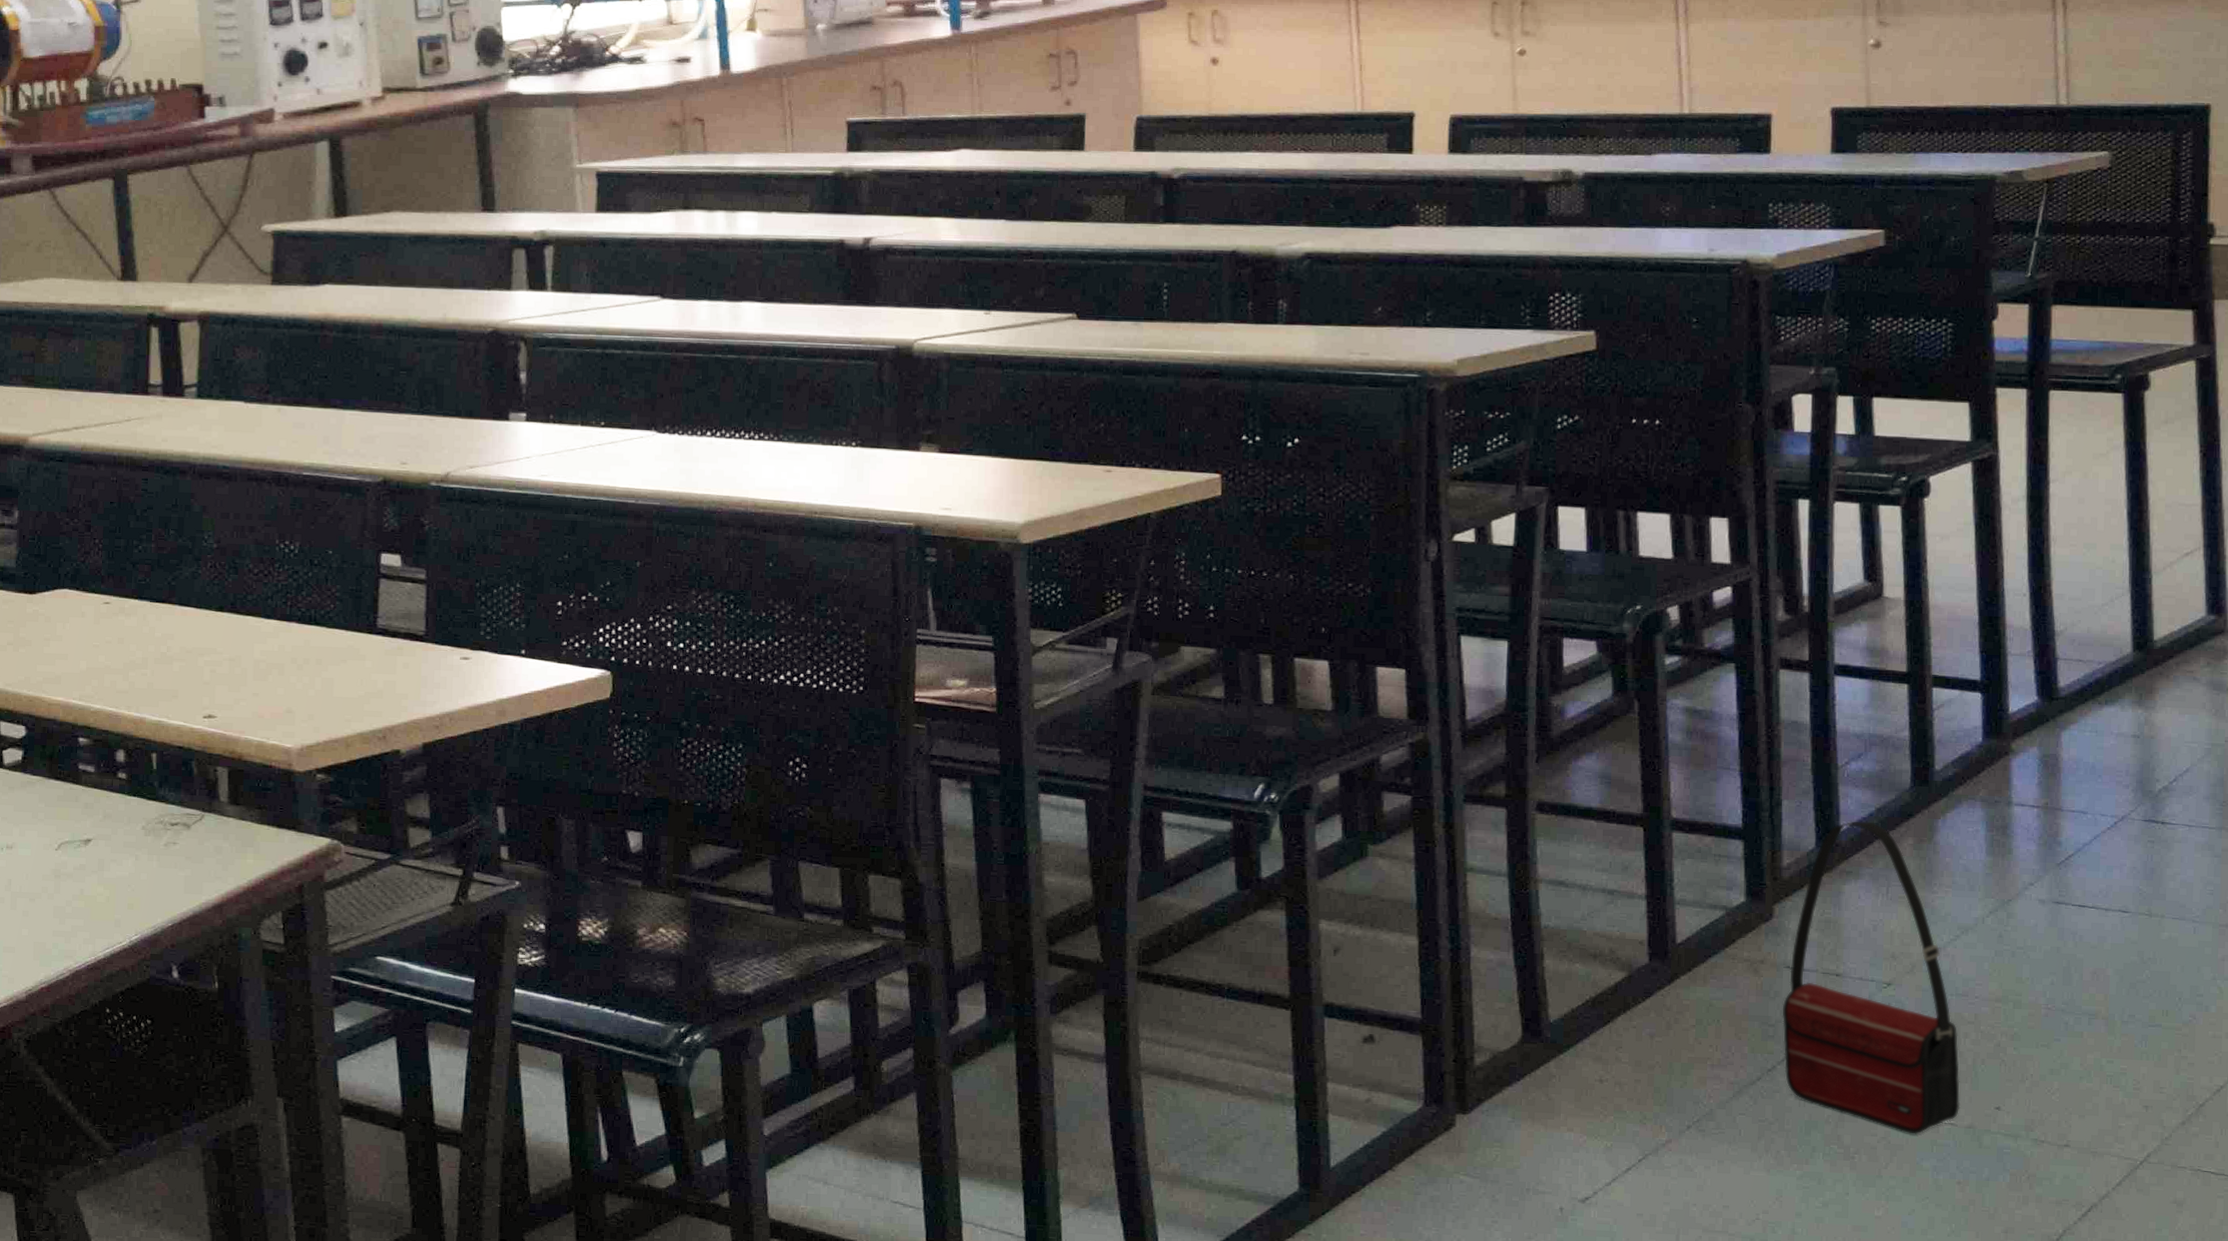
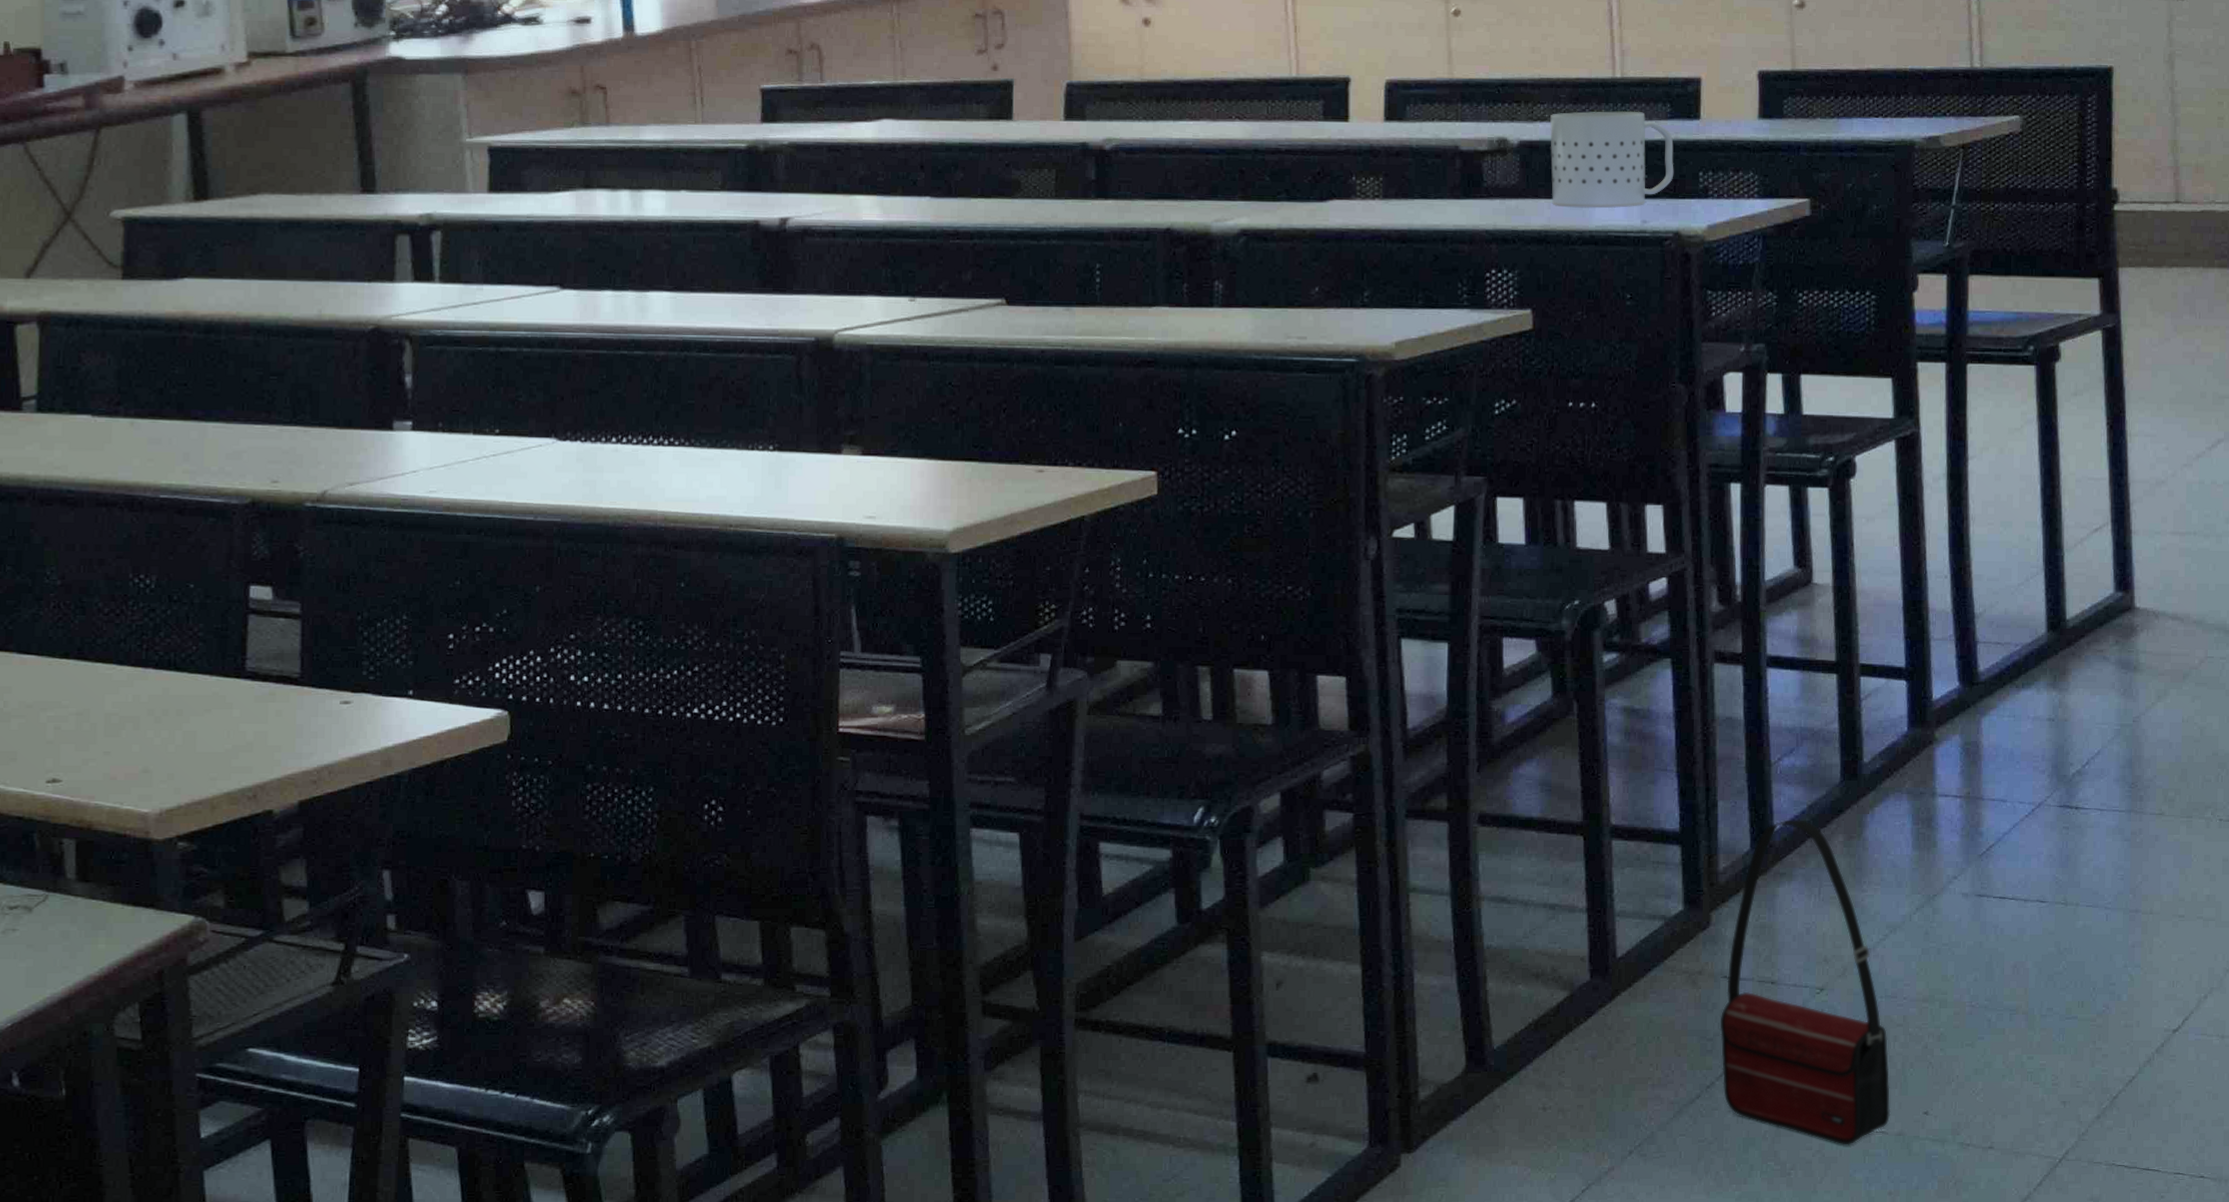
mug: none [1615,145,1743,237] -> present [1550,111,1674,209]

